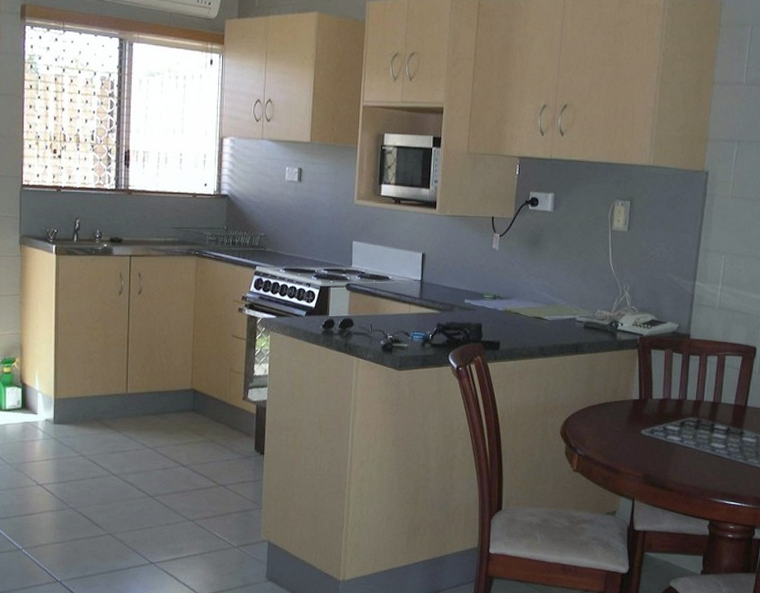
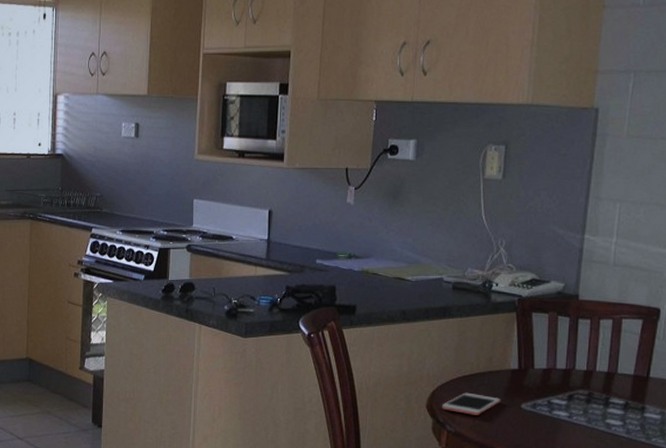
cell phone: none [574,420,624,440] -> present [442,392,501,415]

